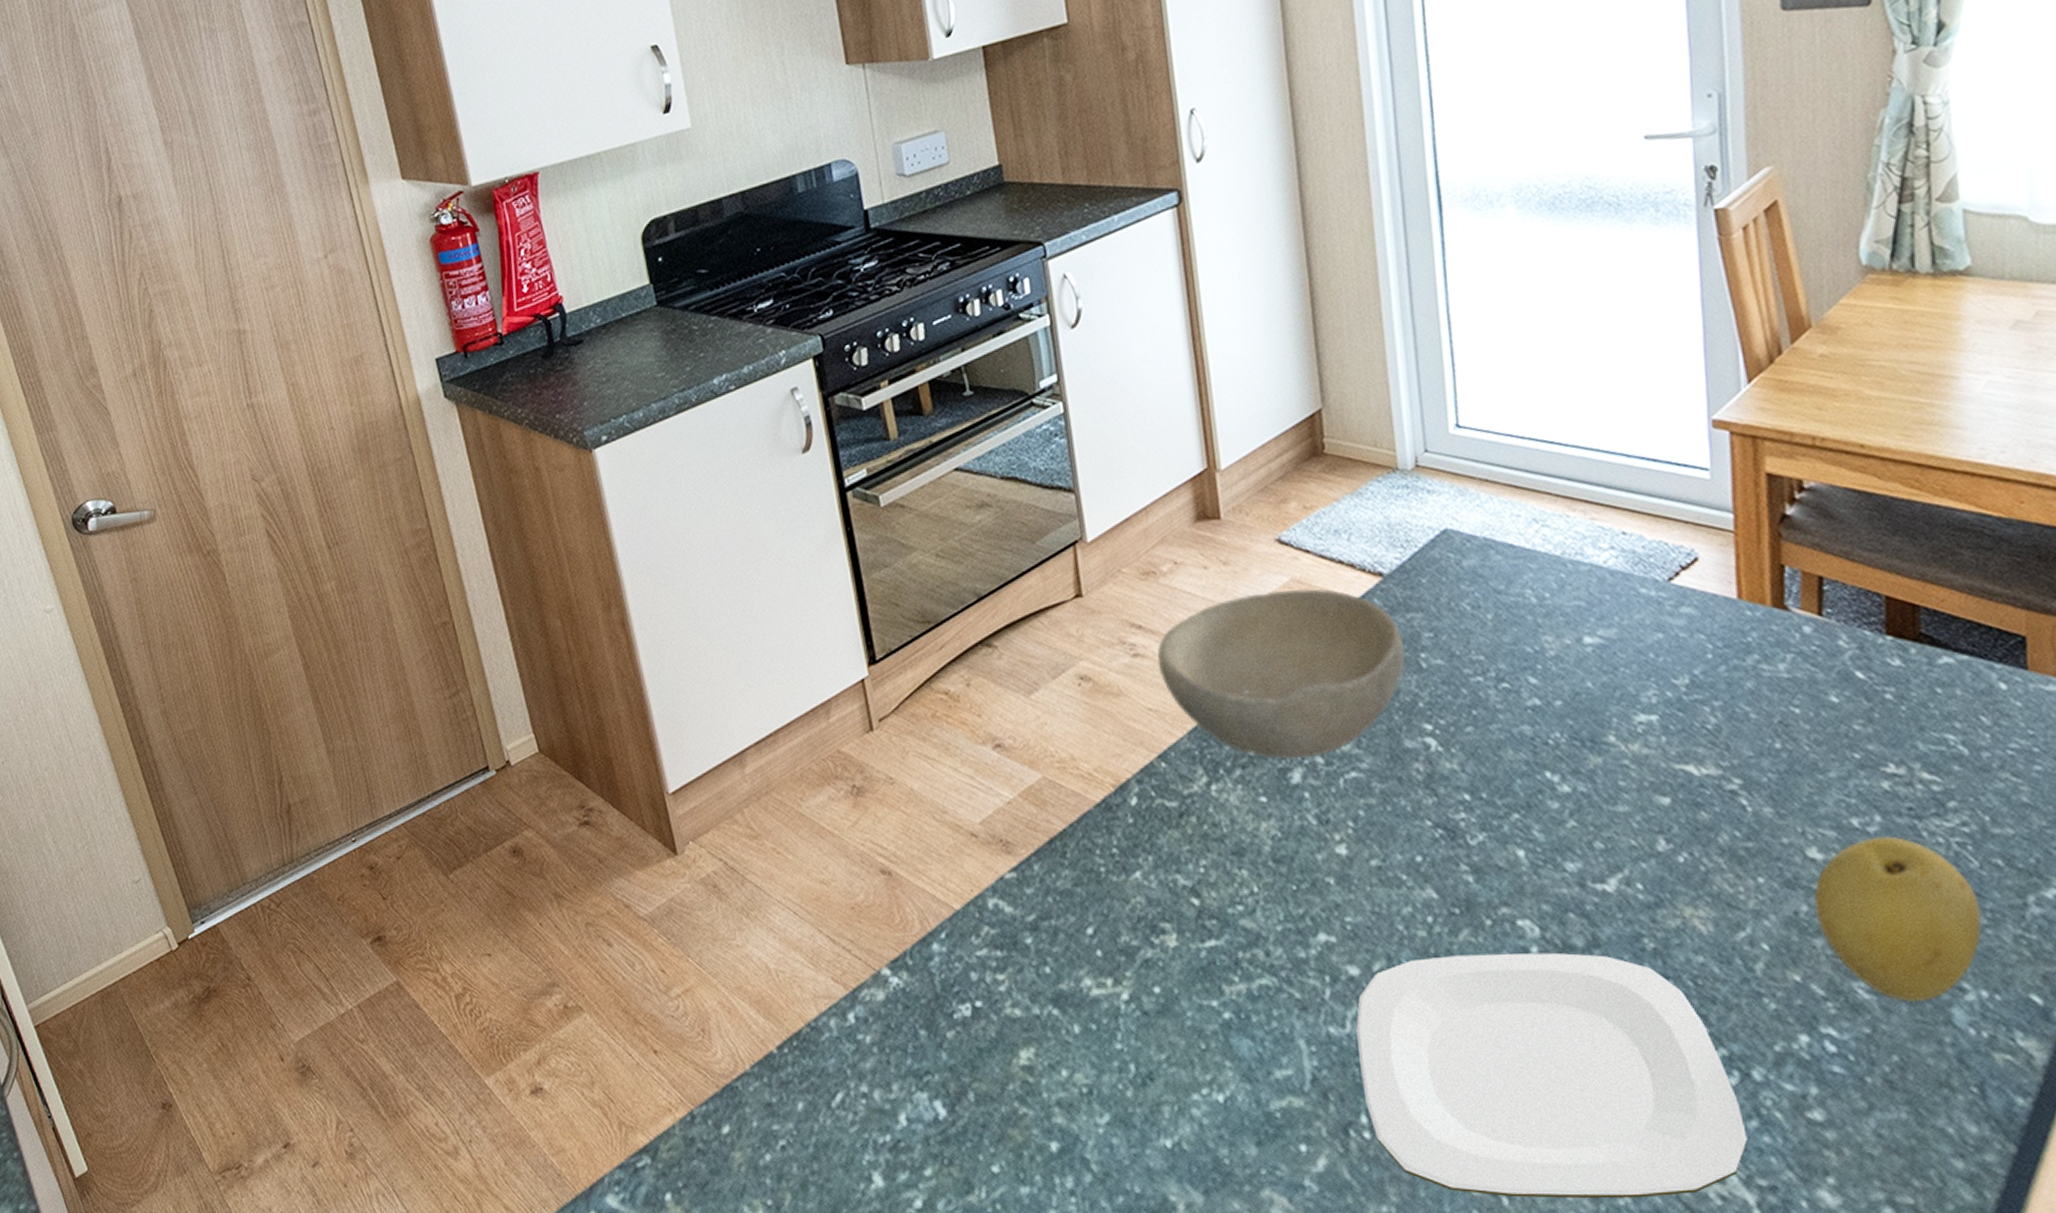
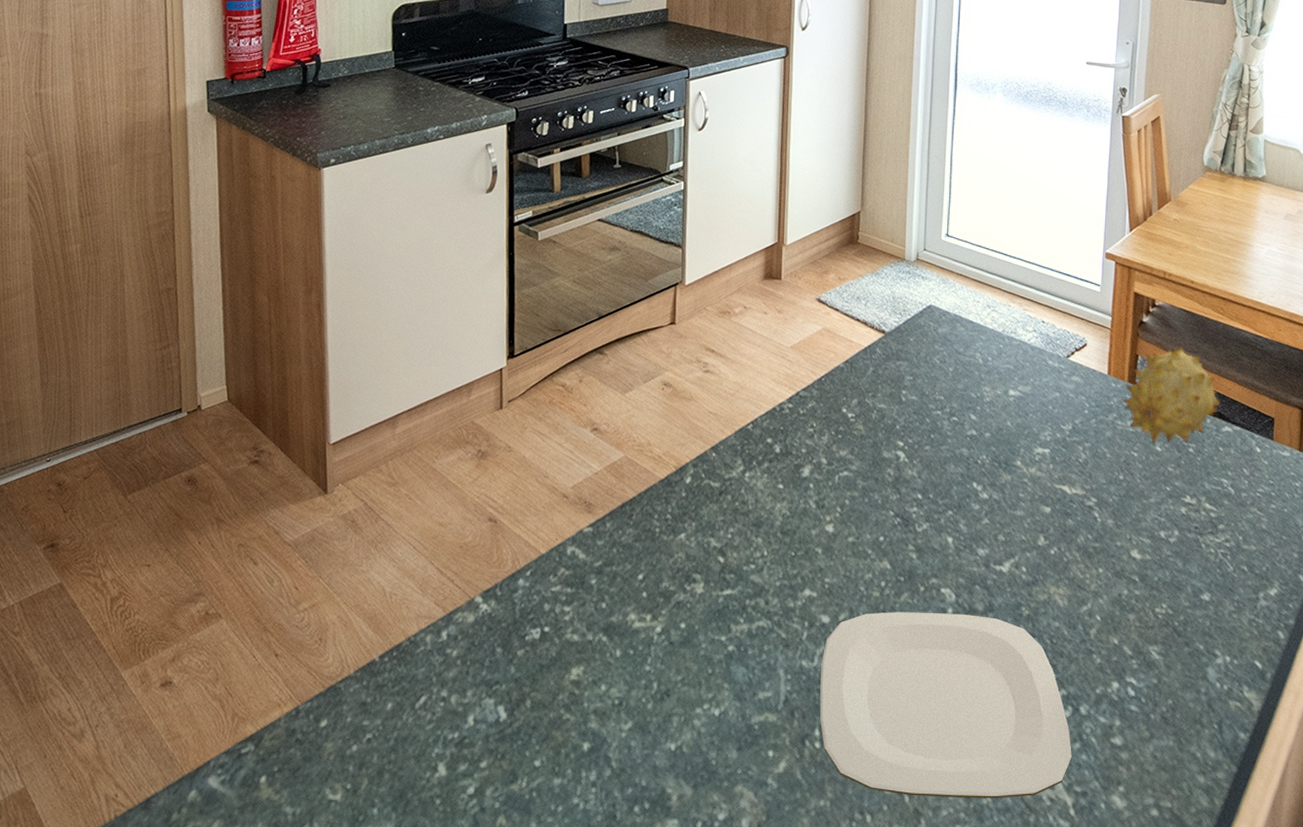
bowl: present [1157,588,1406,760] -> none [721,335,893,459]
fruit: none [1765,545,1931,693] -> present [1122,347,1220,444]
fruit: present [1813,836,1983,1003] -> none [1131,545,1232,663]

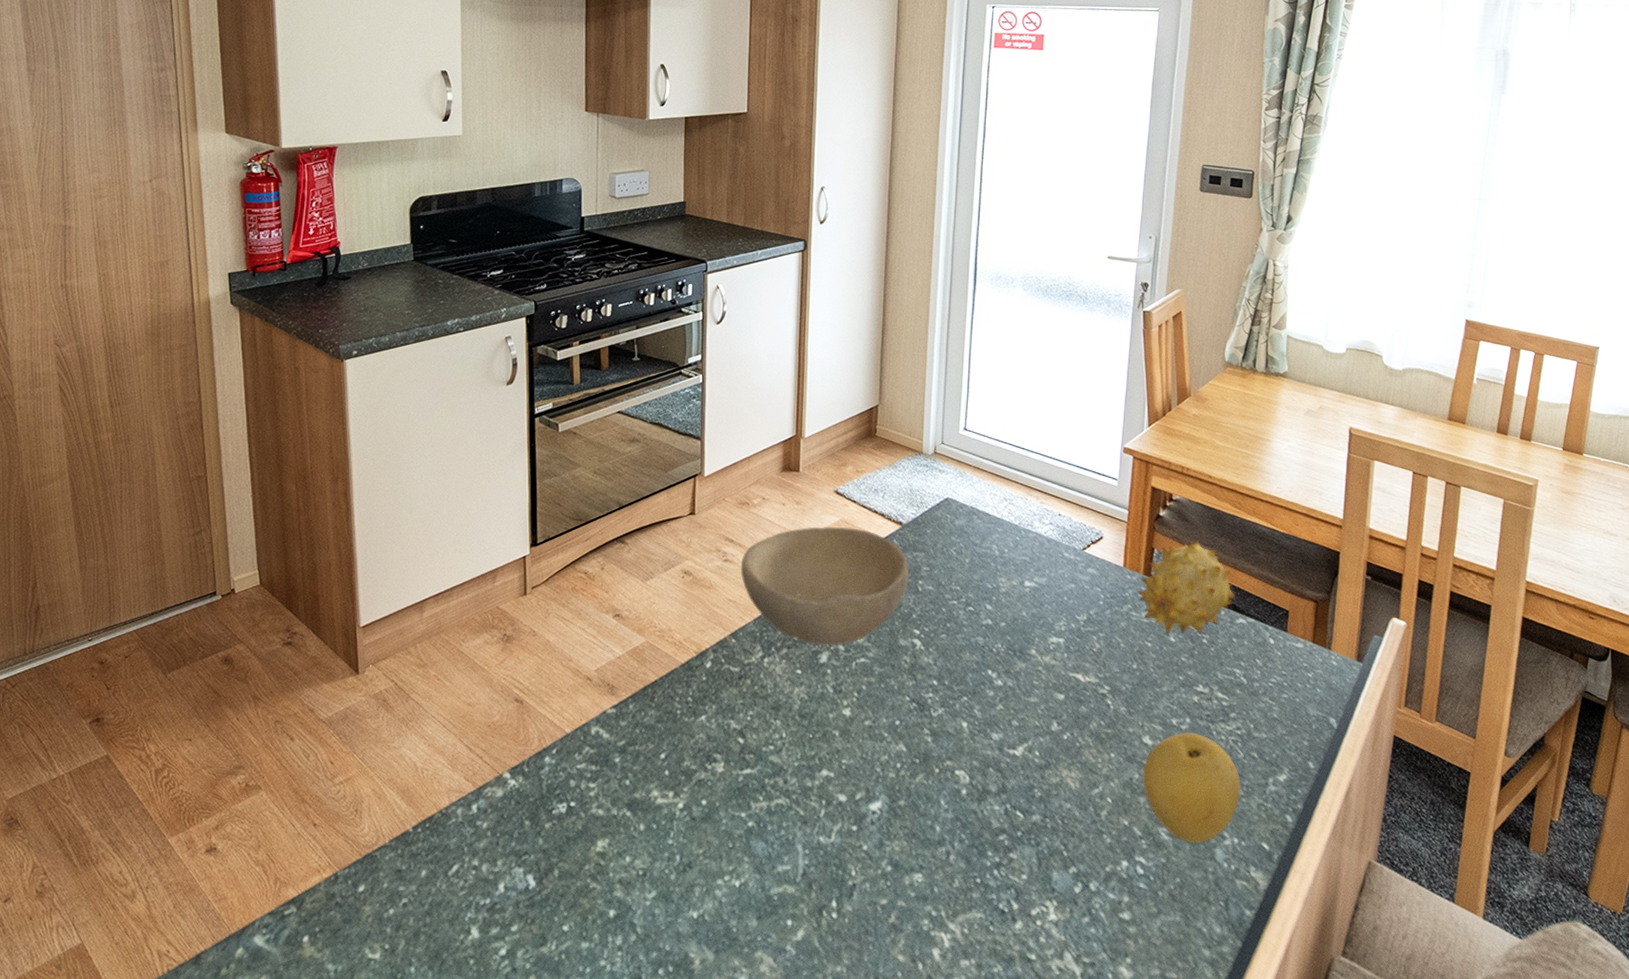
bowl: none [721,335,893,459] -> present [740,526,909,645]
plate: present [820,612,1072,798] -> none [836,792,1081,968]
fruit: none [1131,545,1232,663] -> present [1142,732,1242,844]

